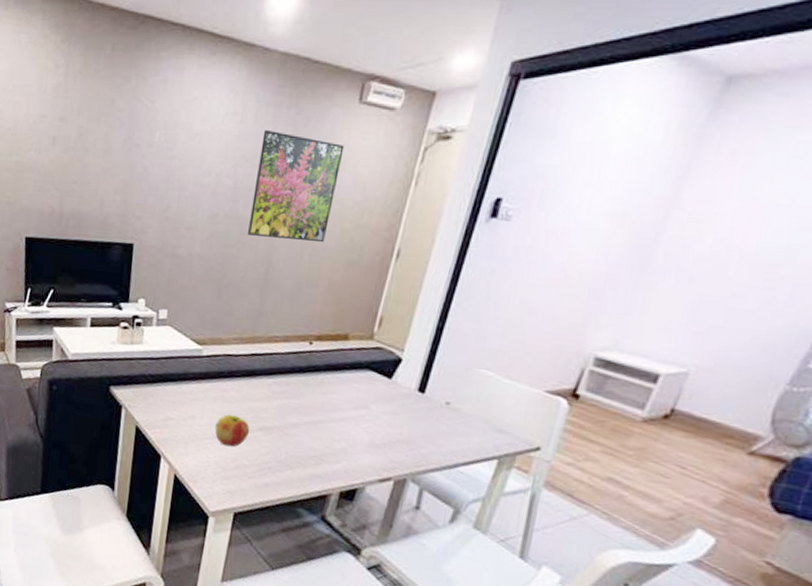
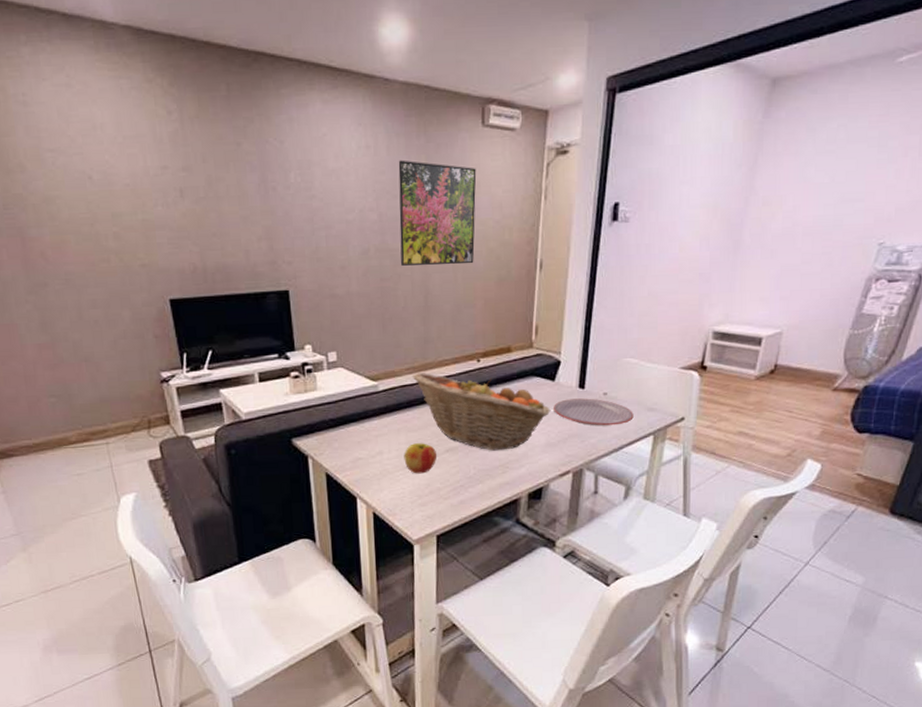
fruit basket: none [239,344,382,442] -> present [413,373,551,451]
plate: none [384,400,478,440] -> present [554,398,634,426]

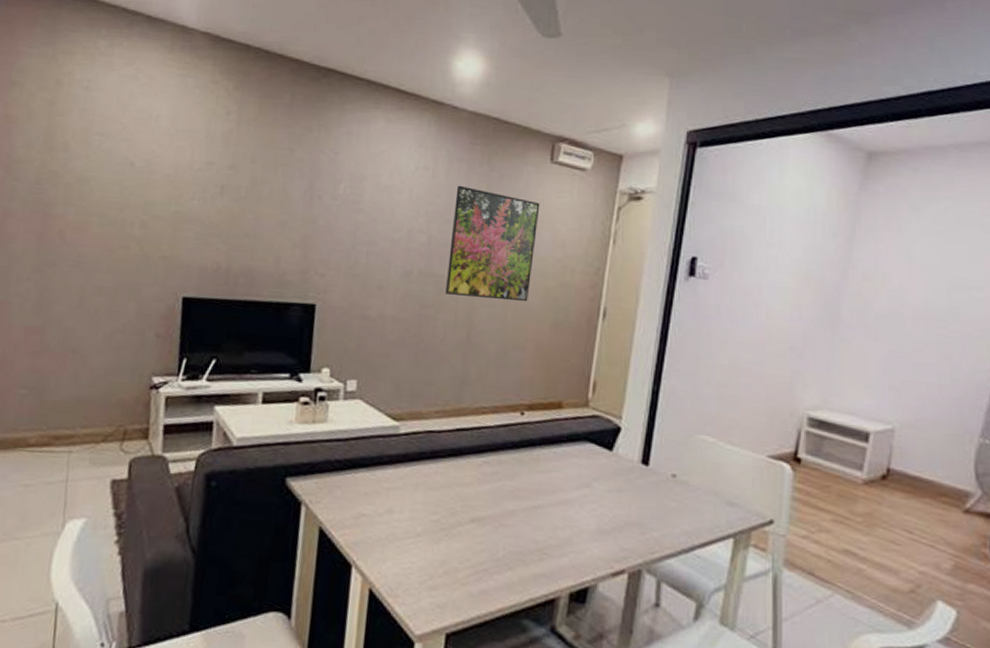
apple: present [404,443,437,474] -> none [418,505,460,546]
fruit basket: present [413,373,551,451] -> none [442,418,606,530]
plate: present [554,398,634,426] -> none [609,475,709,518]

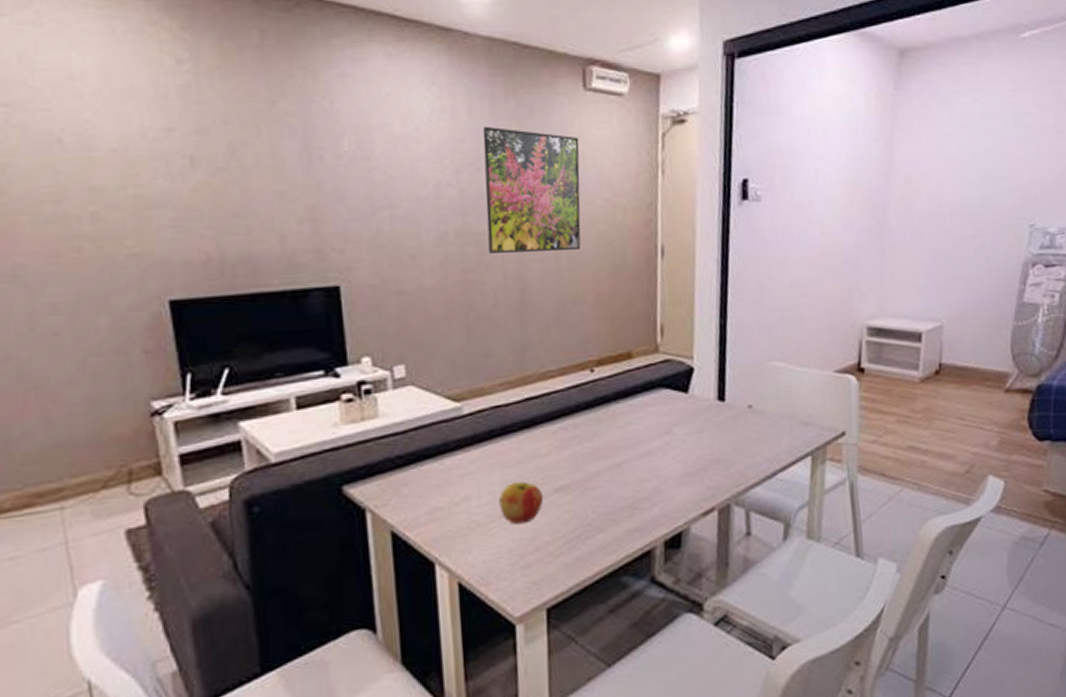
apple: none [418,505,460,546] -> present [499,482,544,525]

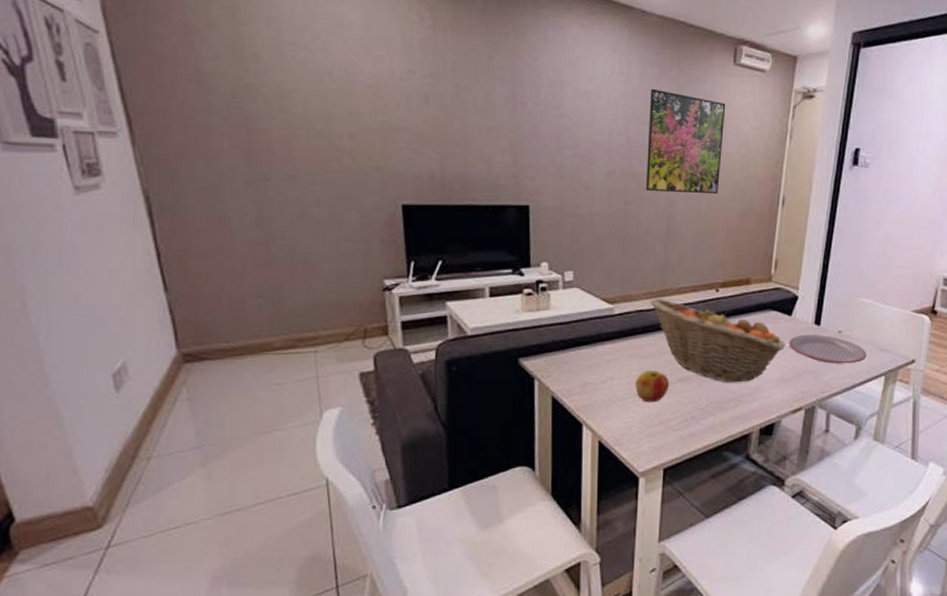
fruit basket: none [508,388,686,488] -> present [650,299,787,383]
plate: none [689,412,786,448] -> present [789,335,867,364]

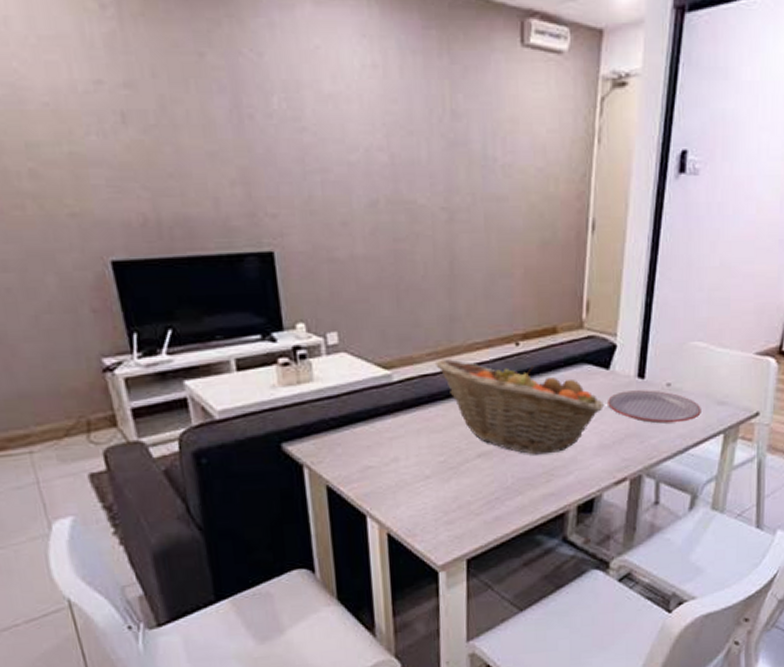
apple: present [635,371,670,403] -> none [425,446,467,485]
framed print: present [646,88,726,195] -> none [414,85,514,223]

